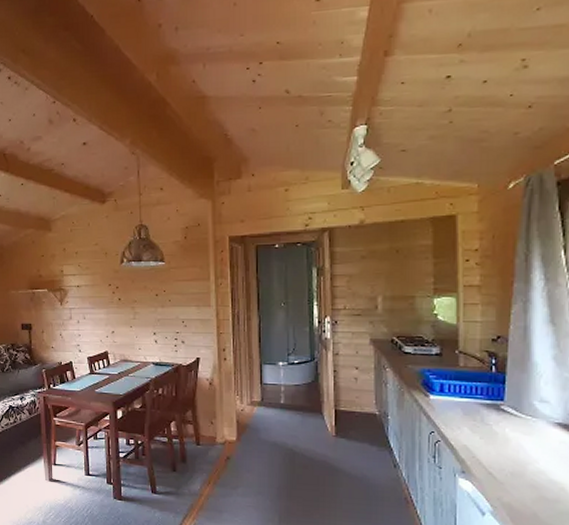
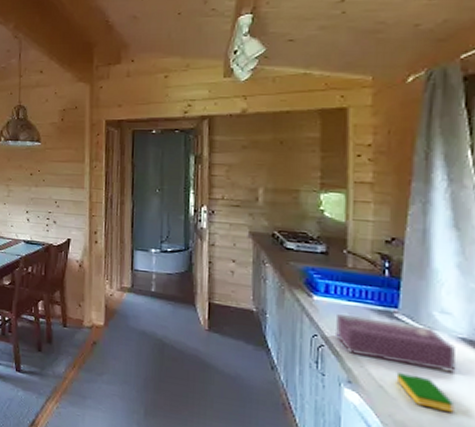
tissue box: none [449,411,554,456] -> present [334,314,457,374]
dish sponge: none [503,459,553,490] -> present [396,372,455,412]

